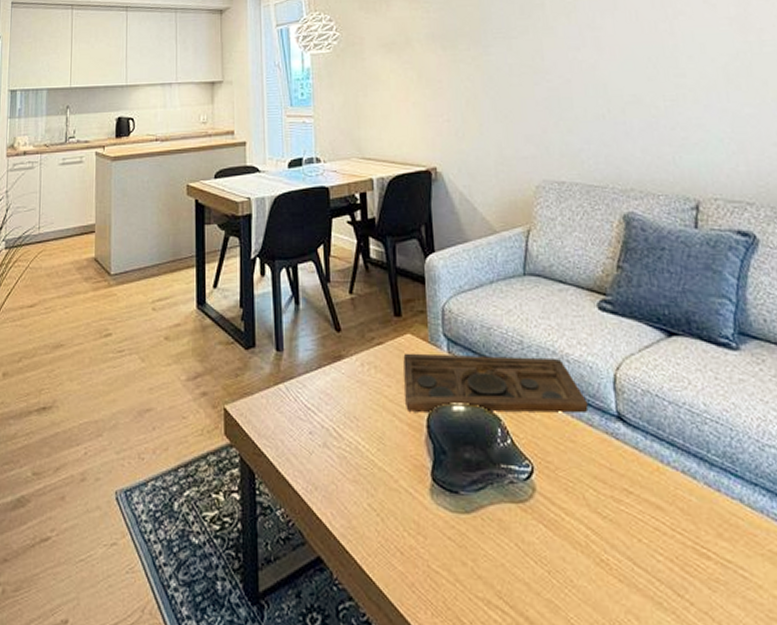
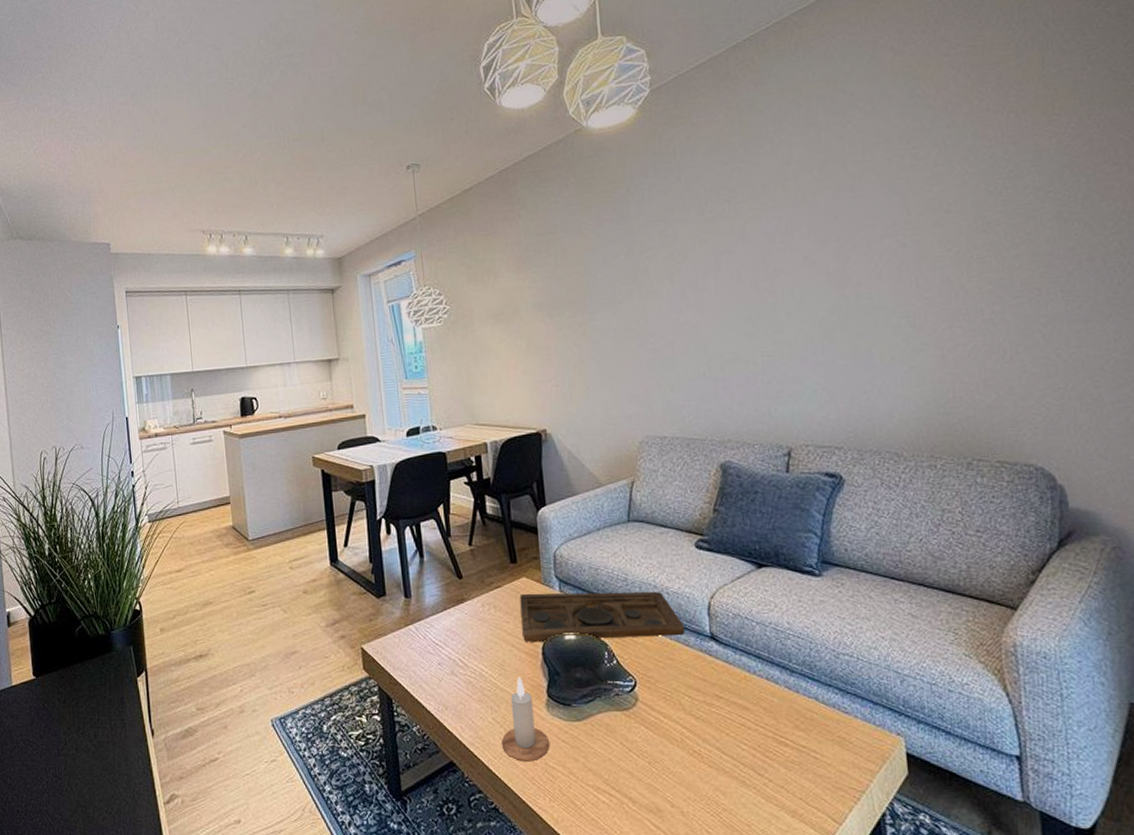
candle: none [377,454,434,563] -> present [501,677,550,762]

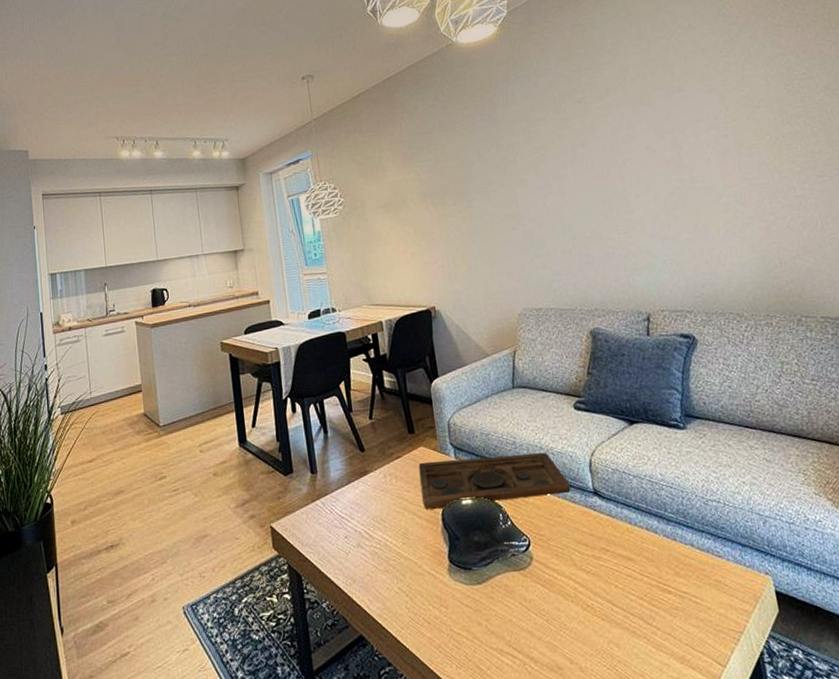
candle: present [501,677,550,762] -> none [407,544,454,630]

